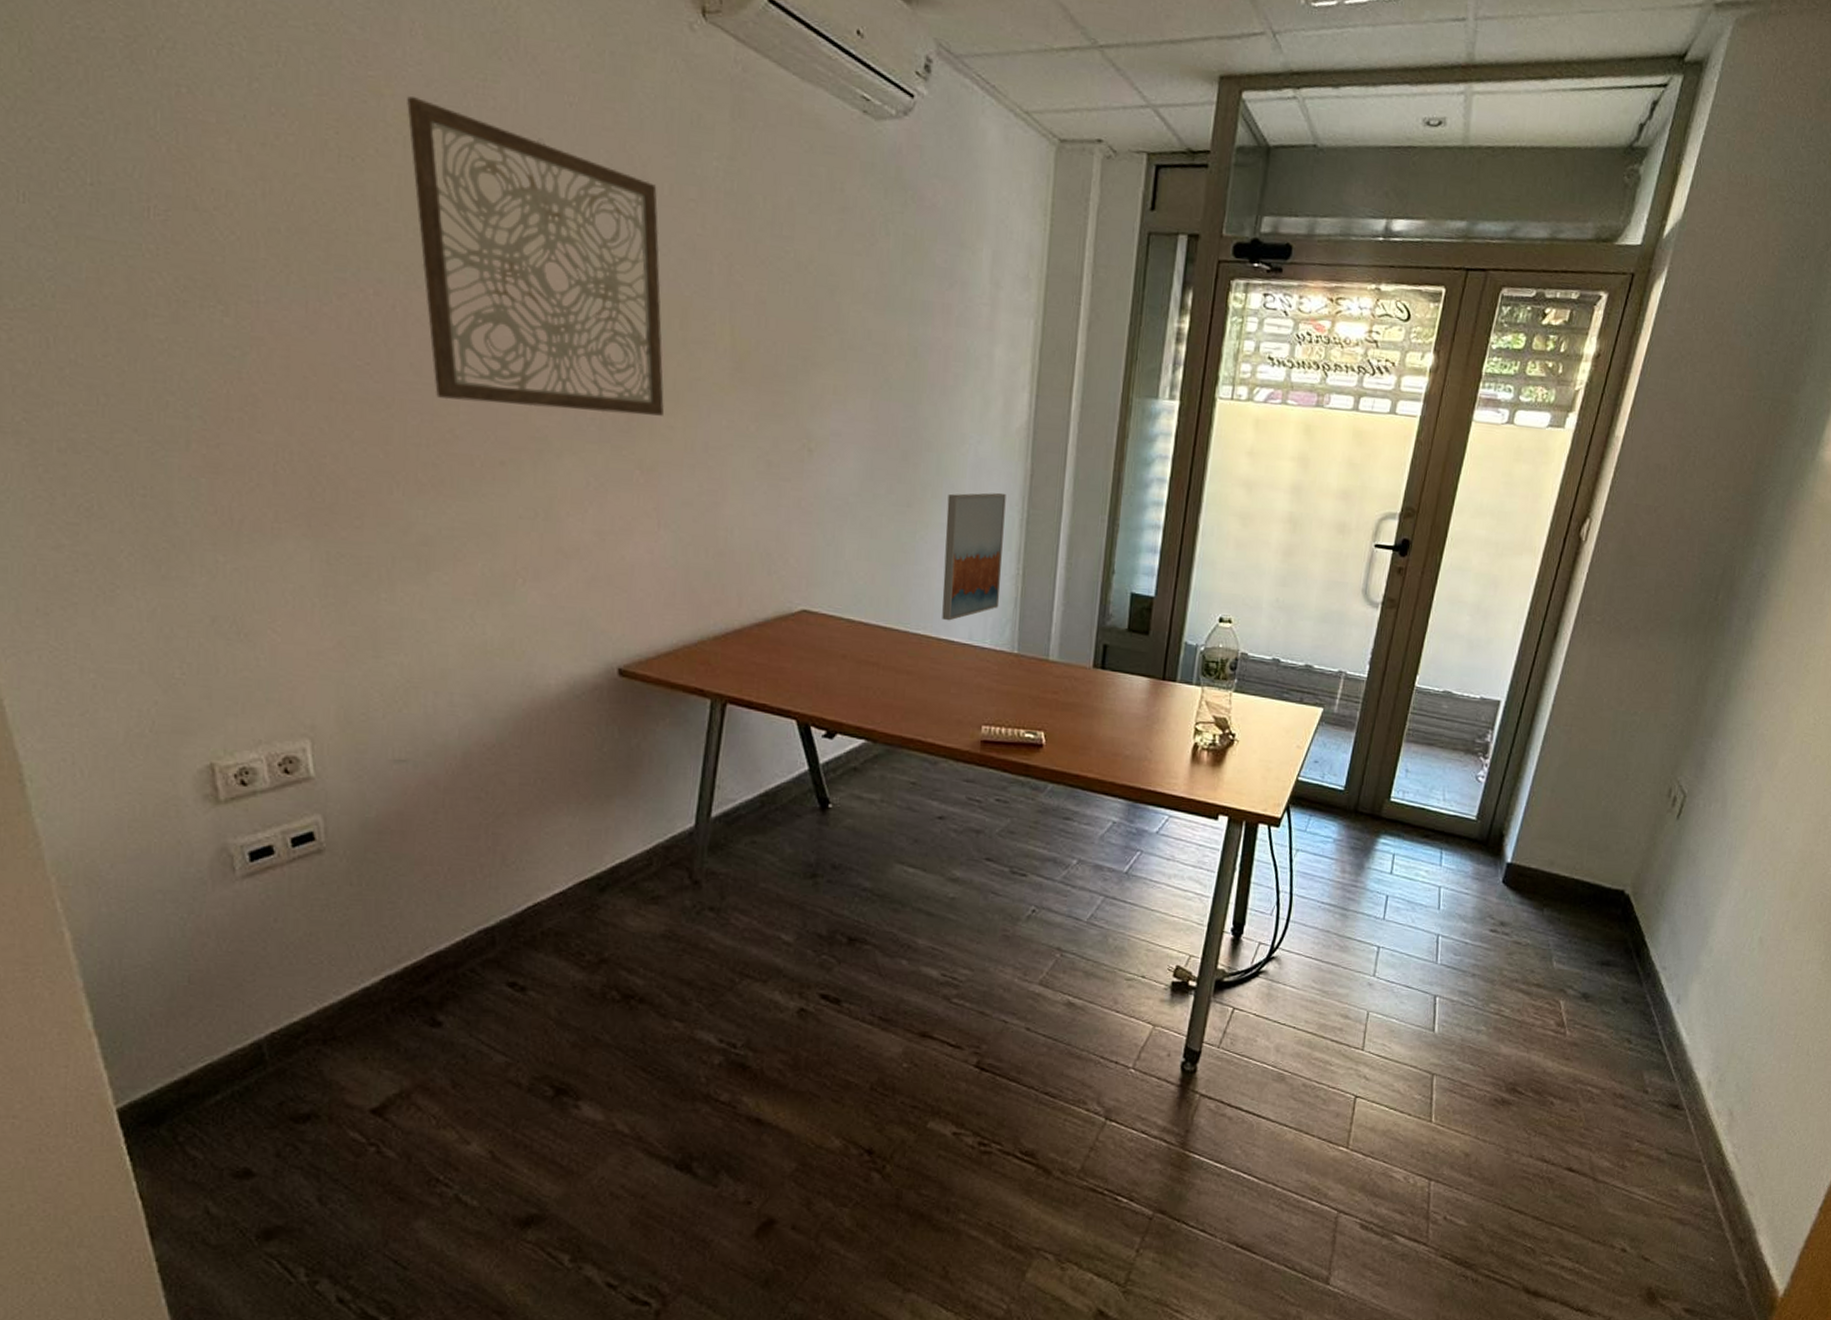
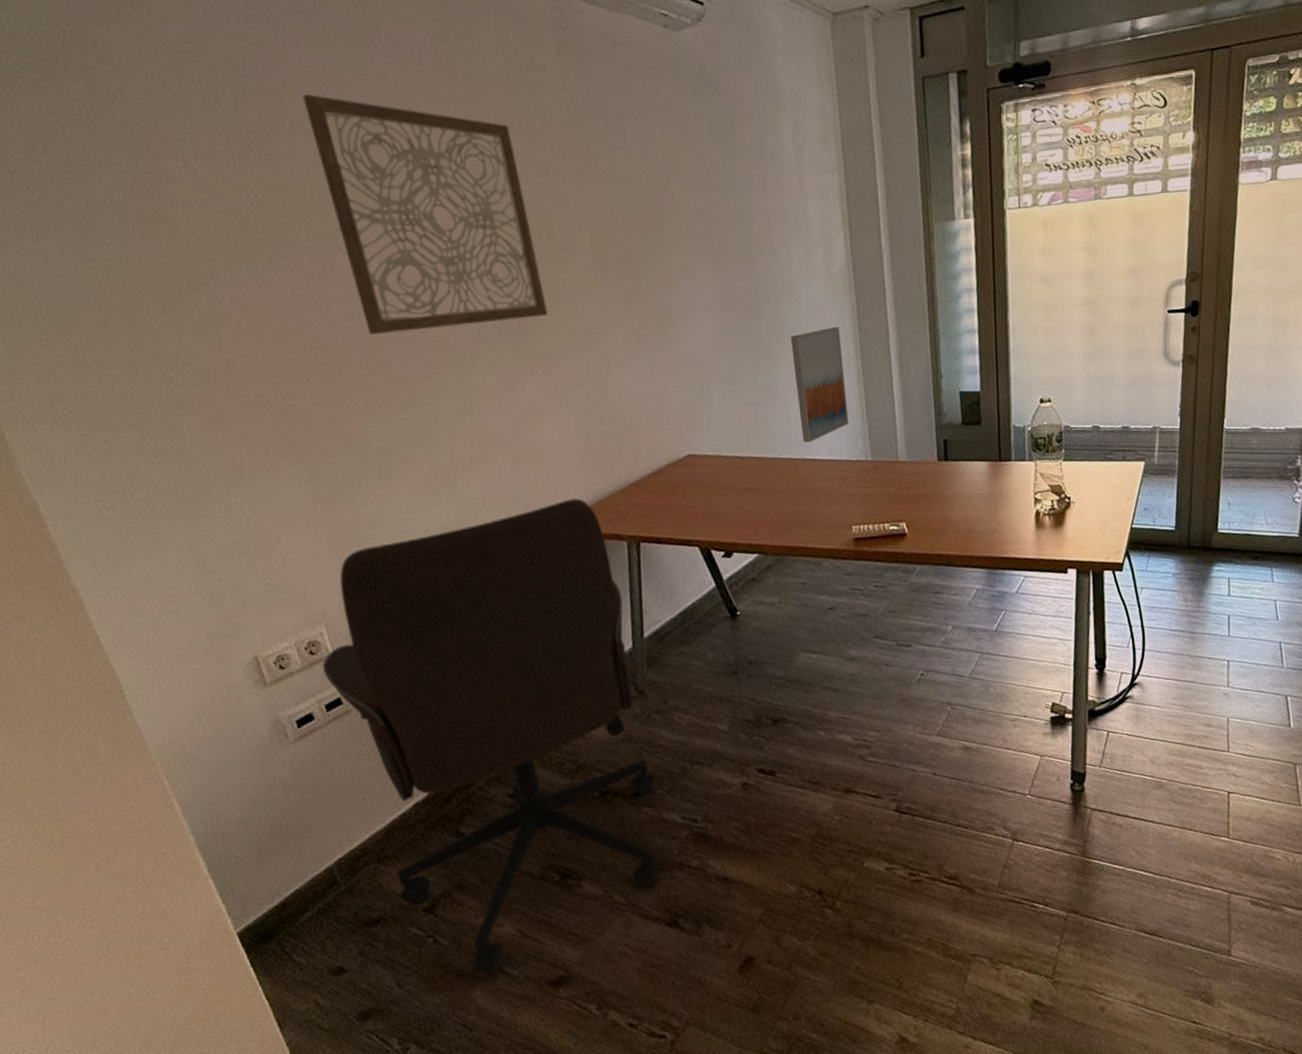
office chair: none [296,637,693,1199] -> present [322,498,662,974]

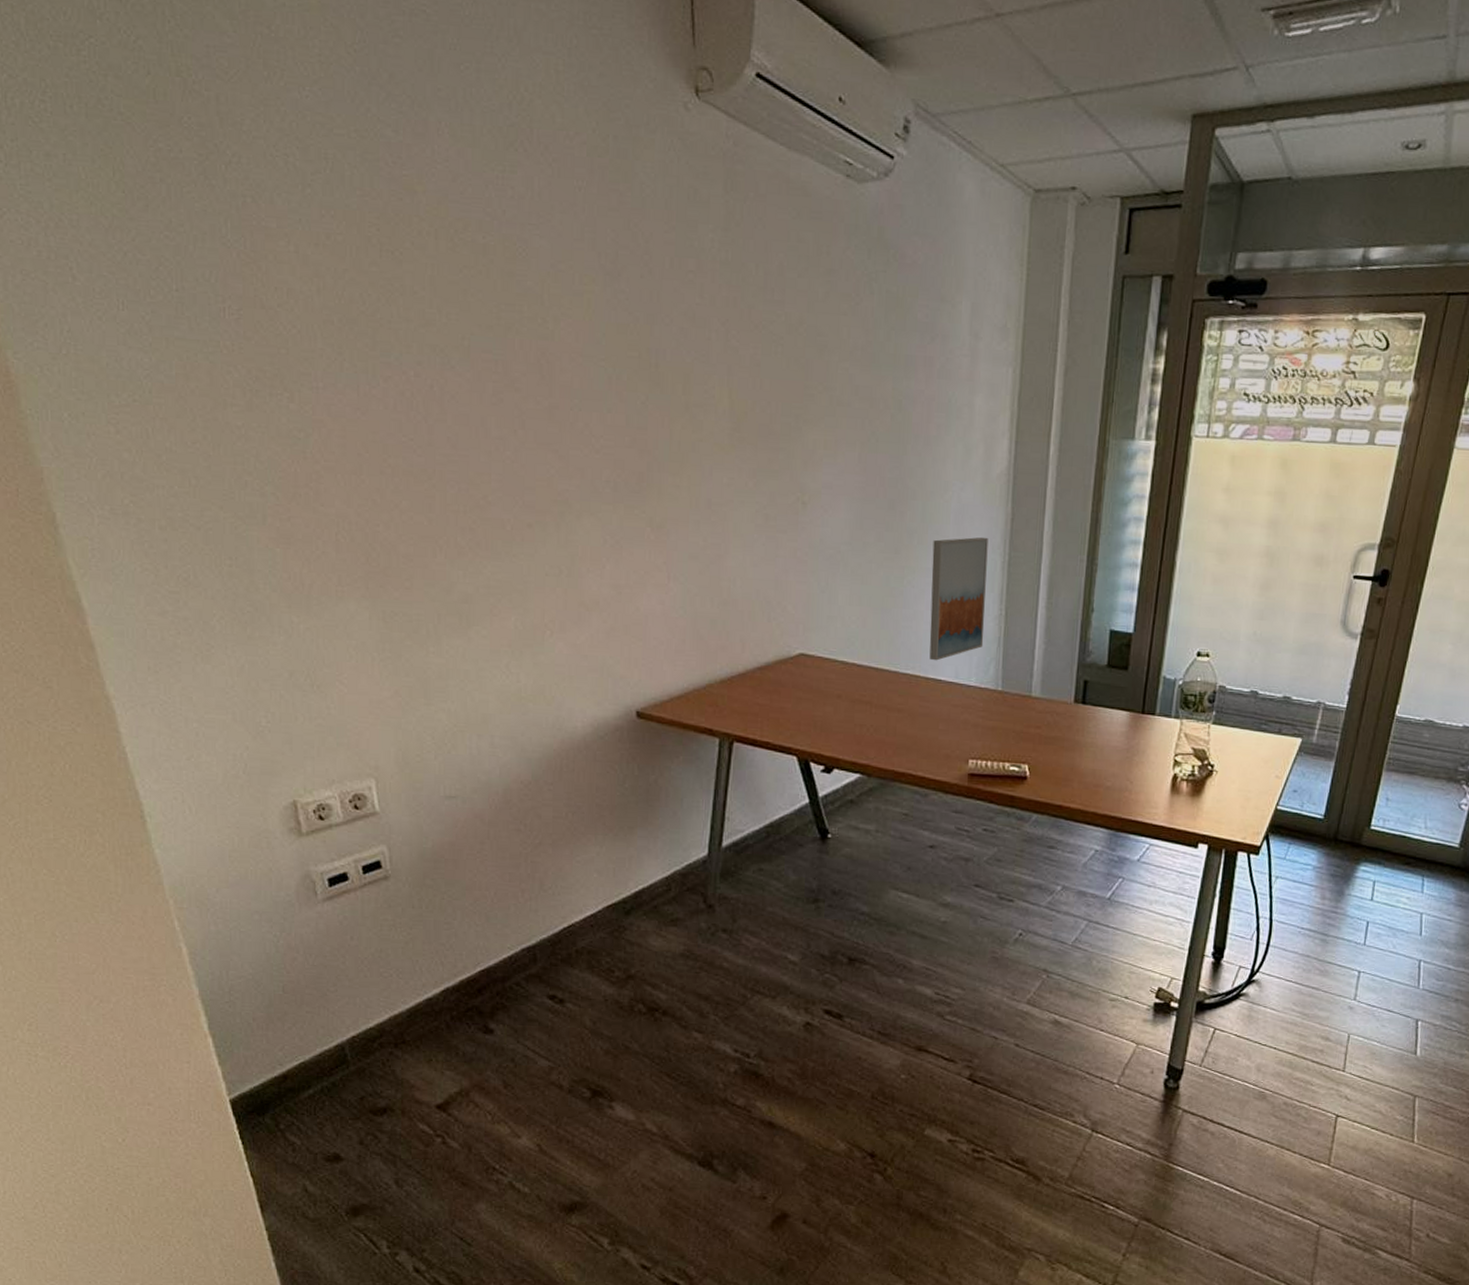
wall art: present [303,94,548,335] -> none [437,191,670,476]
office chair: present [322,498,662,974] -> none [365,682,710,1186]

